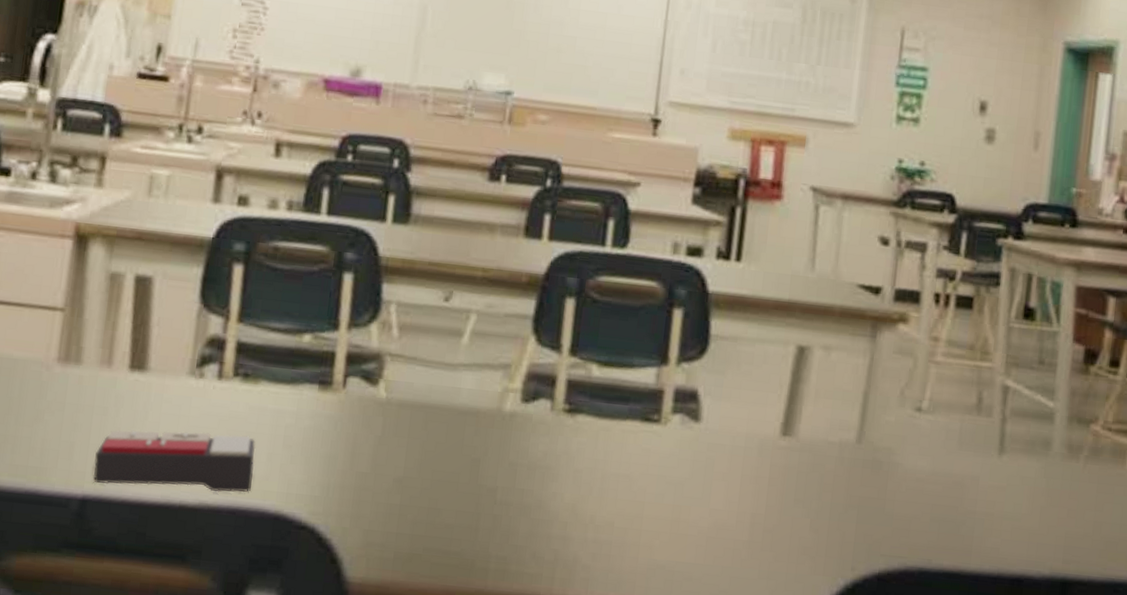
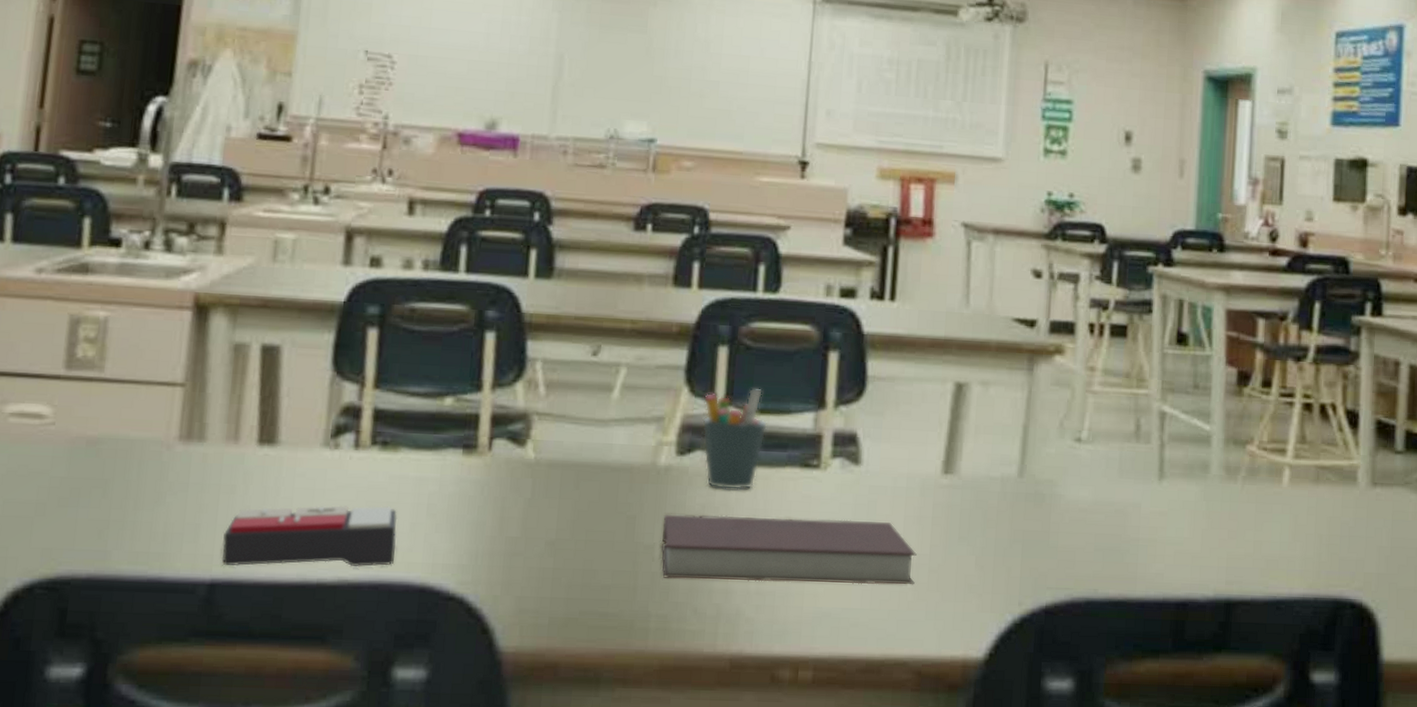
notebook: none [503,459,752,544] -> present [660,514,917,585]
pen holder: none [547,340,611,440] -> present [702,388,768,490]

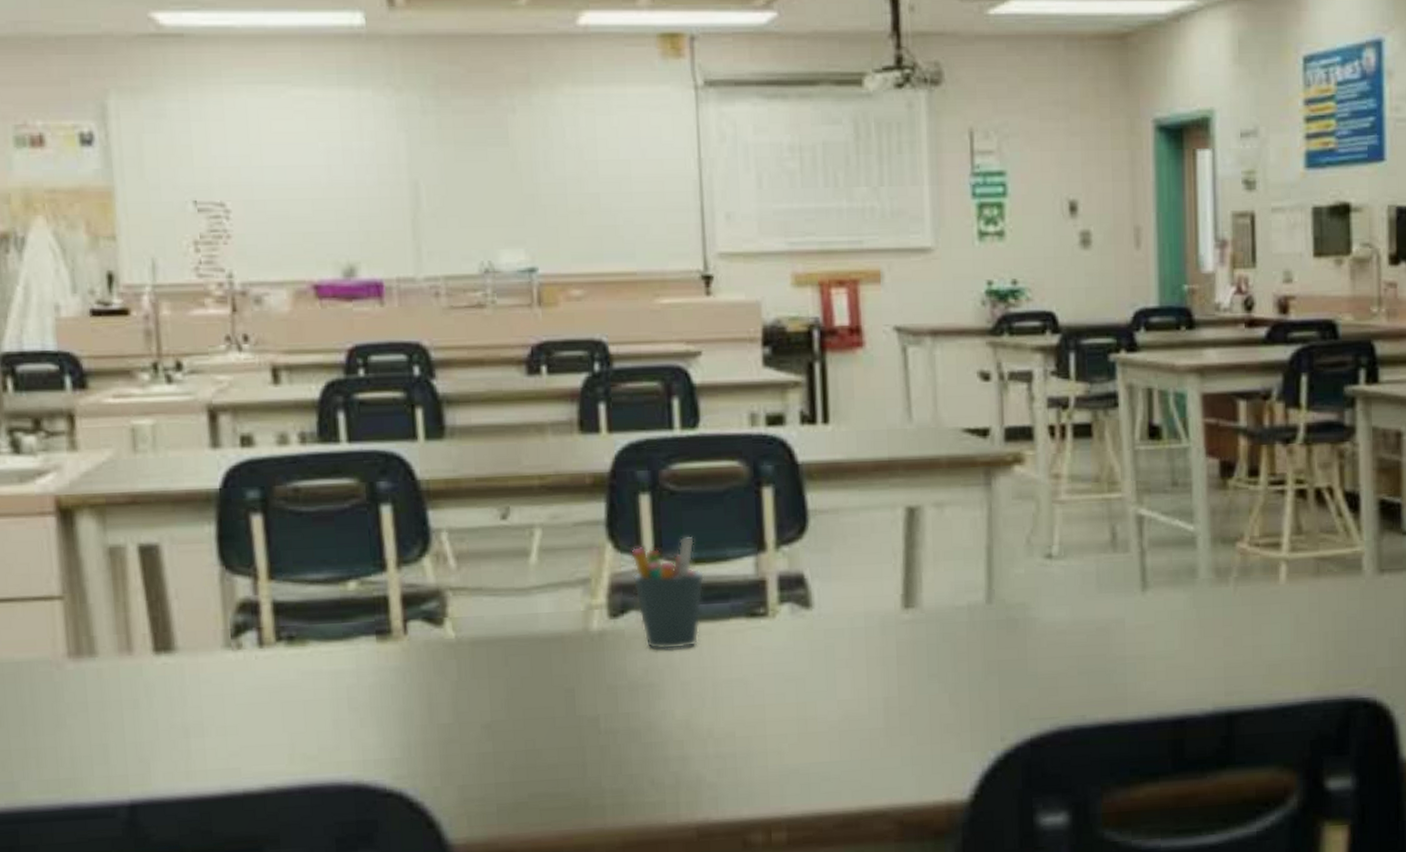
calculator: present [221,505,398,568] -> none [135,705,321,785]
notebook: present [660,514,917,585] -> none [604,667,886,751]

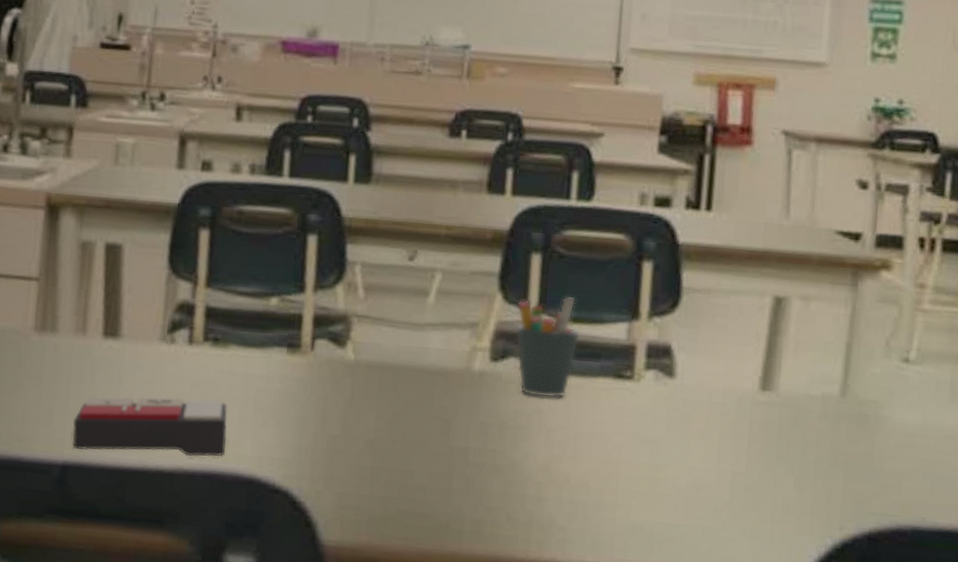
calculator: none [135,705,321,785] -> present [72,396,228,457]

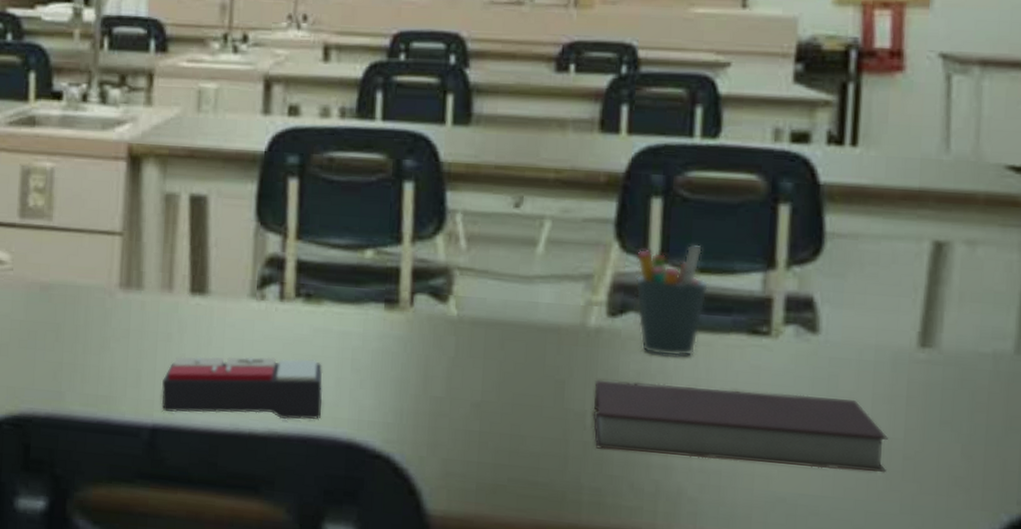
notebook: none [475,419,732,503] -> present [592,379,888,473]

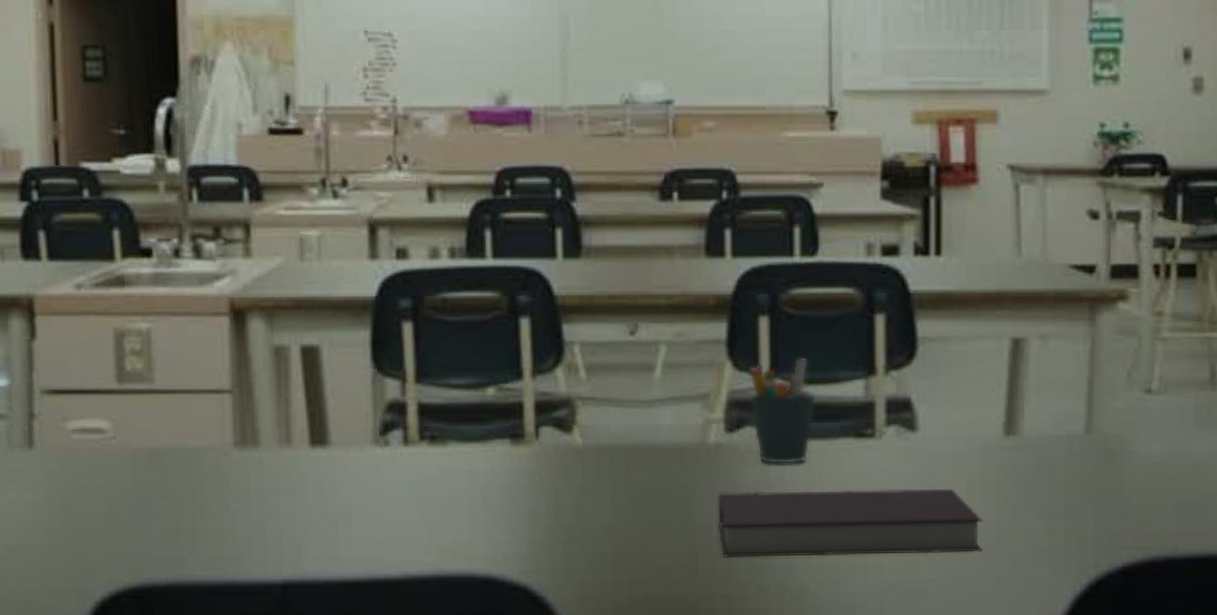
calculator: present [161,356,323,420] -> none [289,500,455,567]

